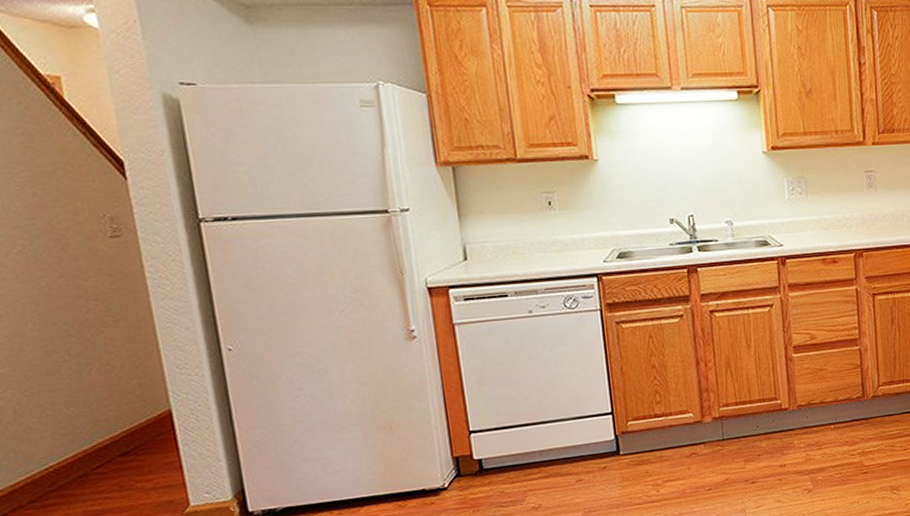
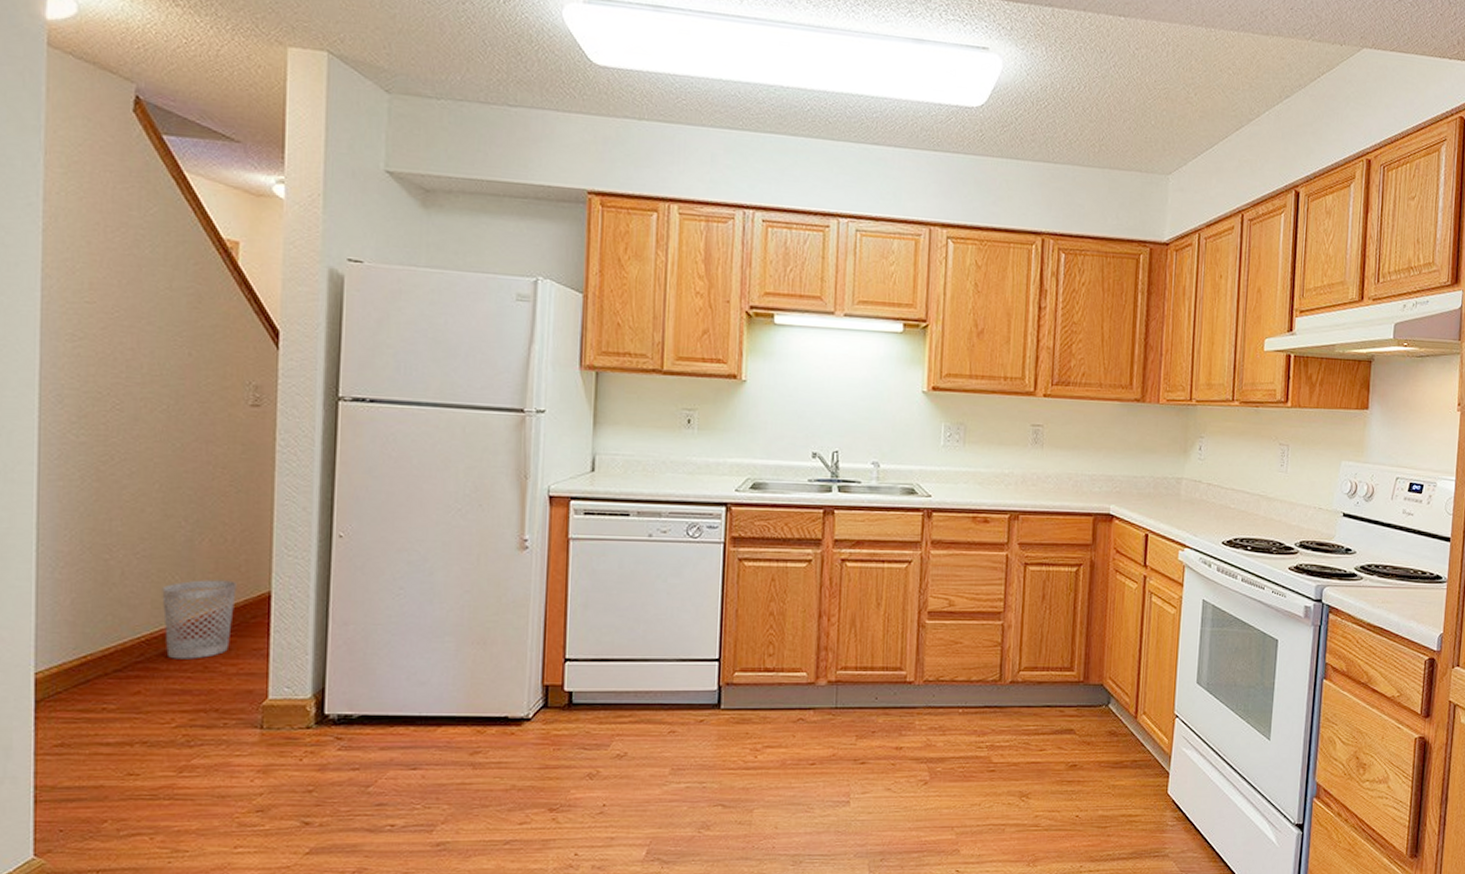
wastebasket: none [59,404,140,484] -> present [162,580,237,659]

